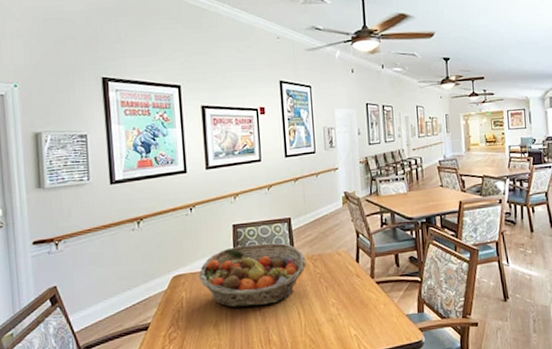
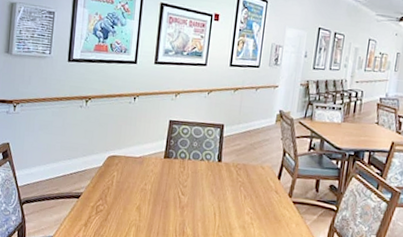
fruit basket: present [198,243,307,308] -> none [130,140,231,201]

